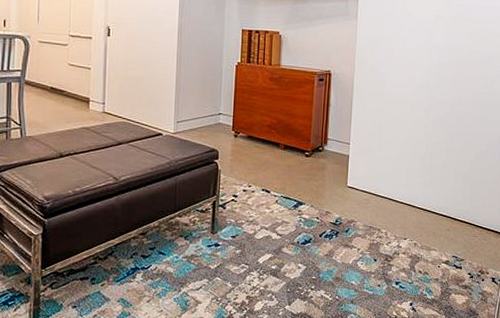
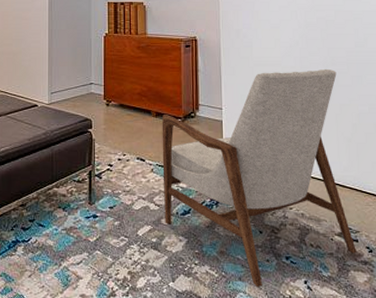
armchair: none [285,108,462,310] -> present [162,68,357,288]

